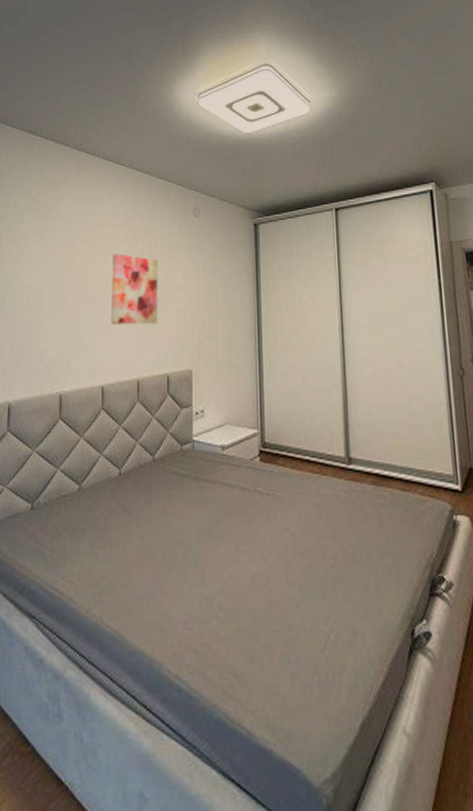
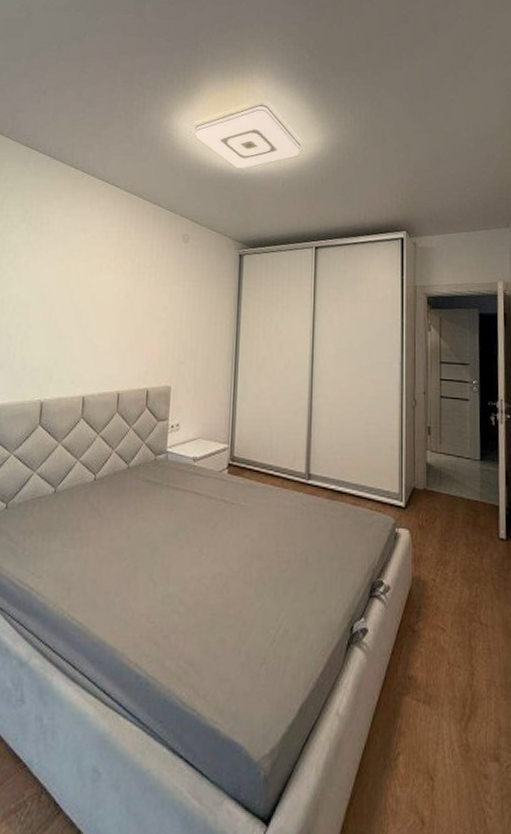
wall art: present [111,253,158,325] -> none [96,271,146,342]

